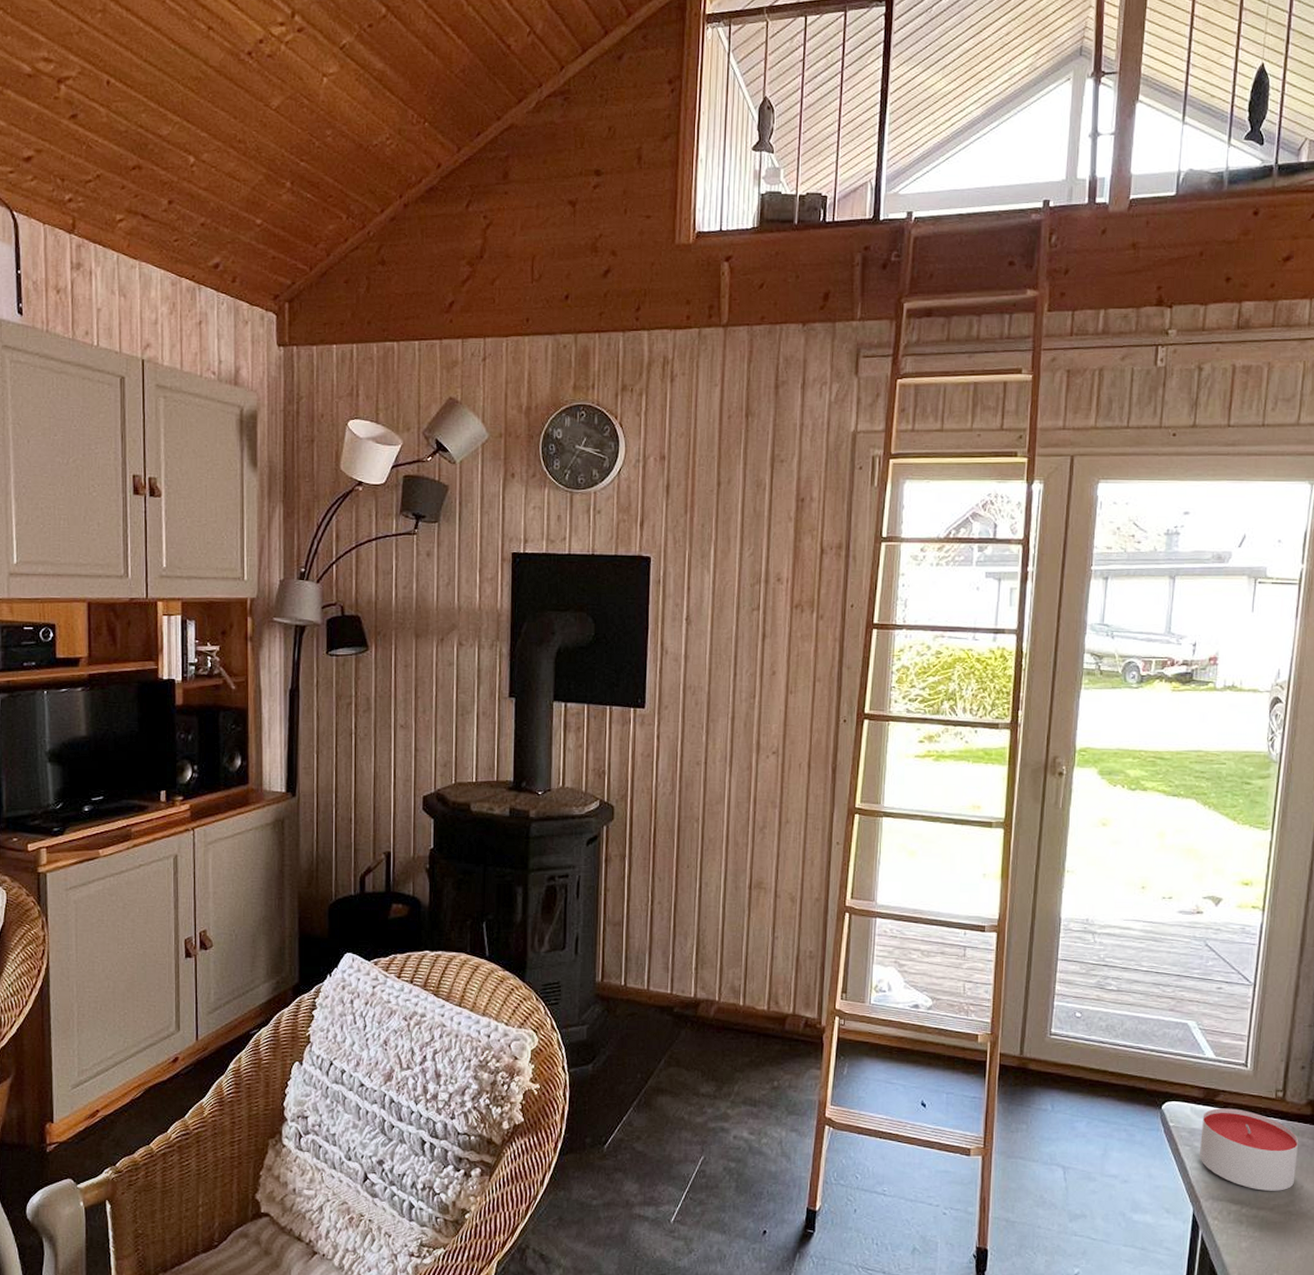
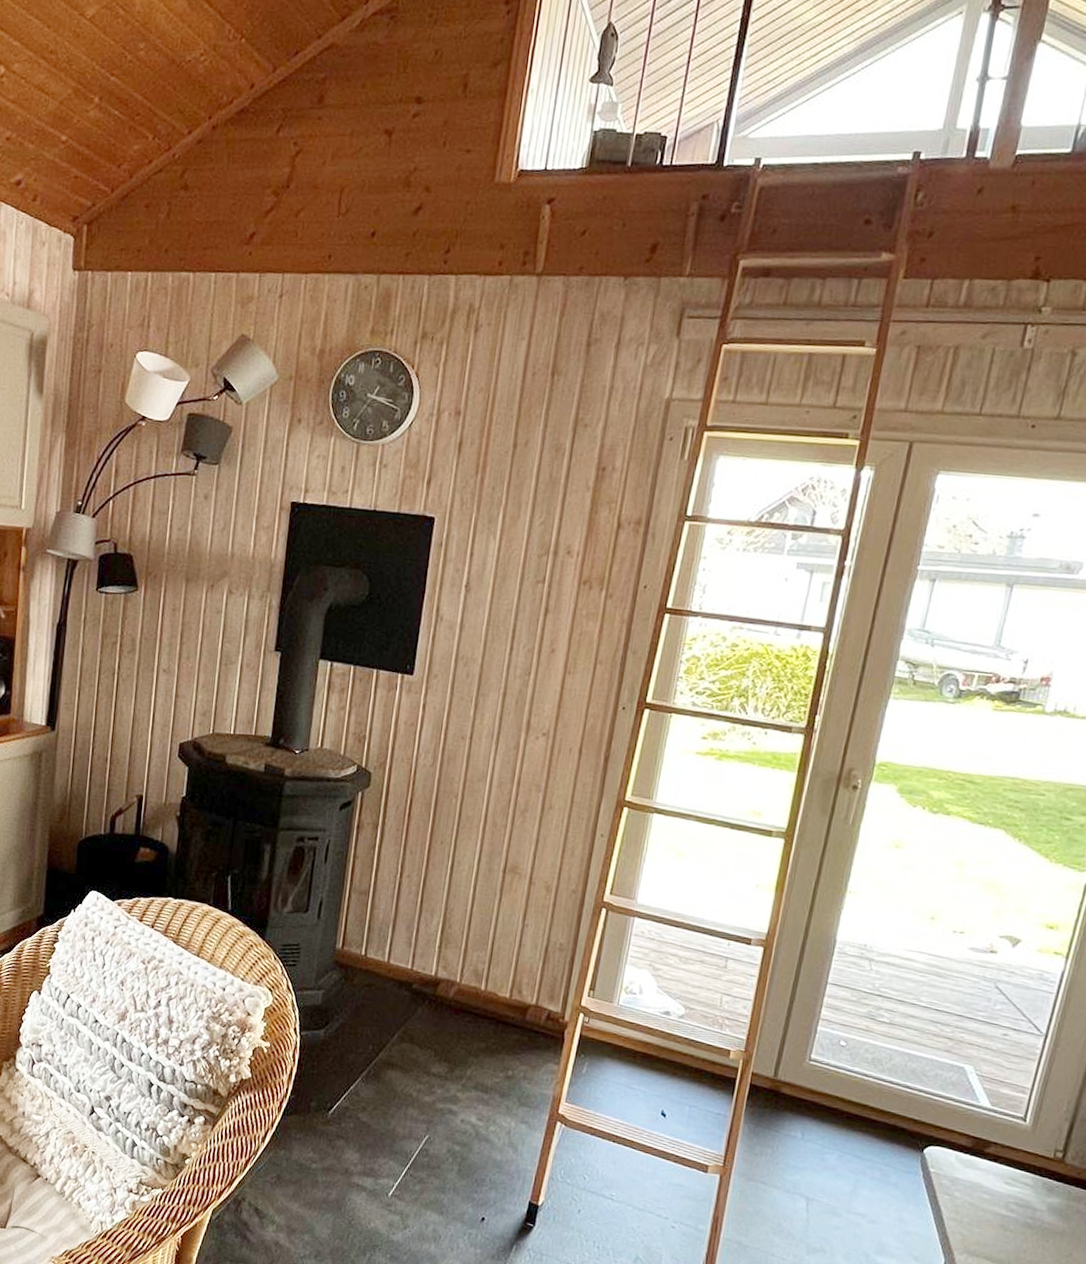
candle: present [1199,1108,1299,1191] -> none [958,1160,1074,1256]

